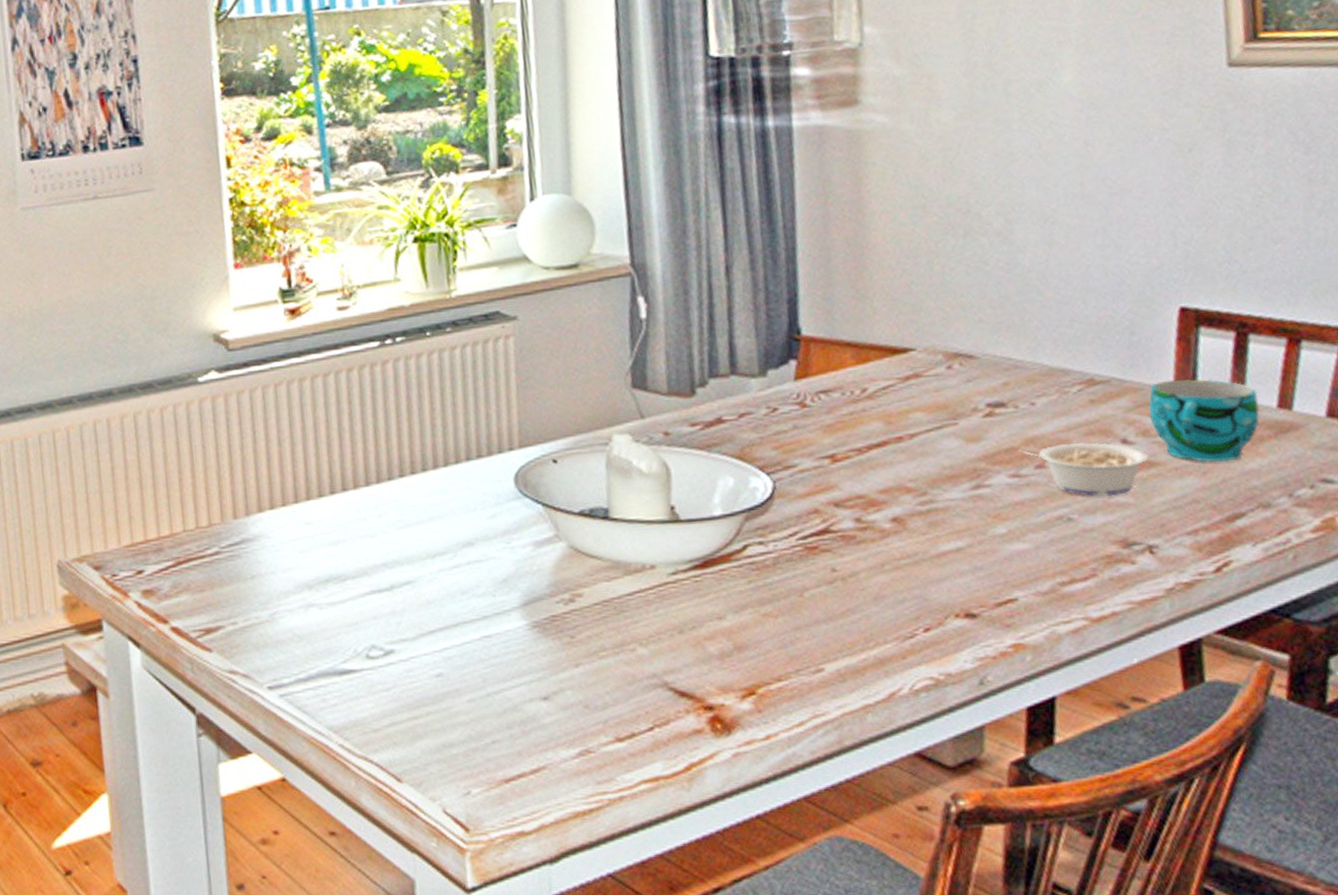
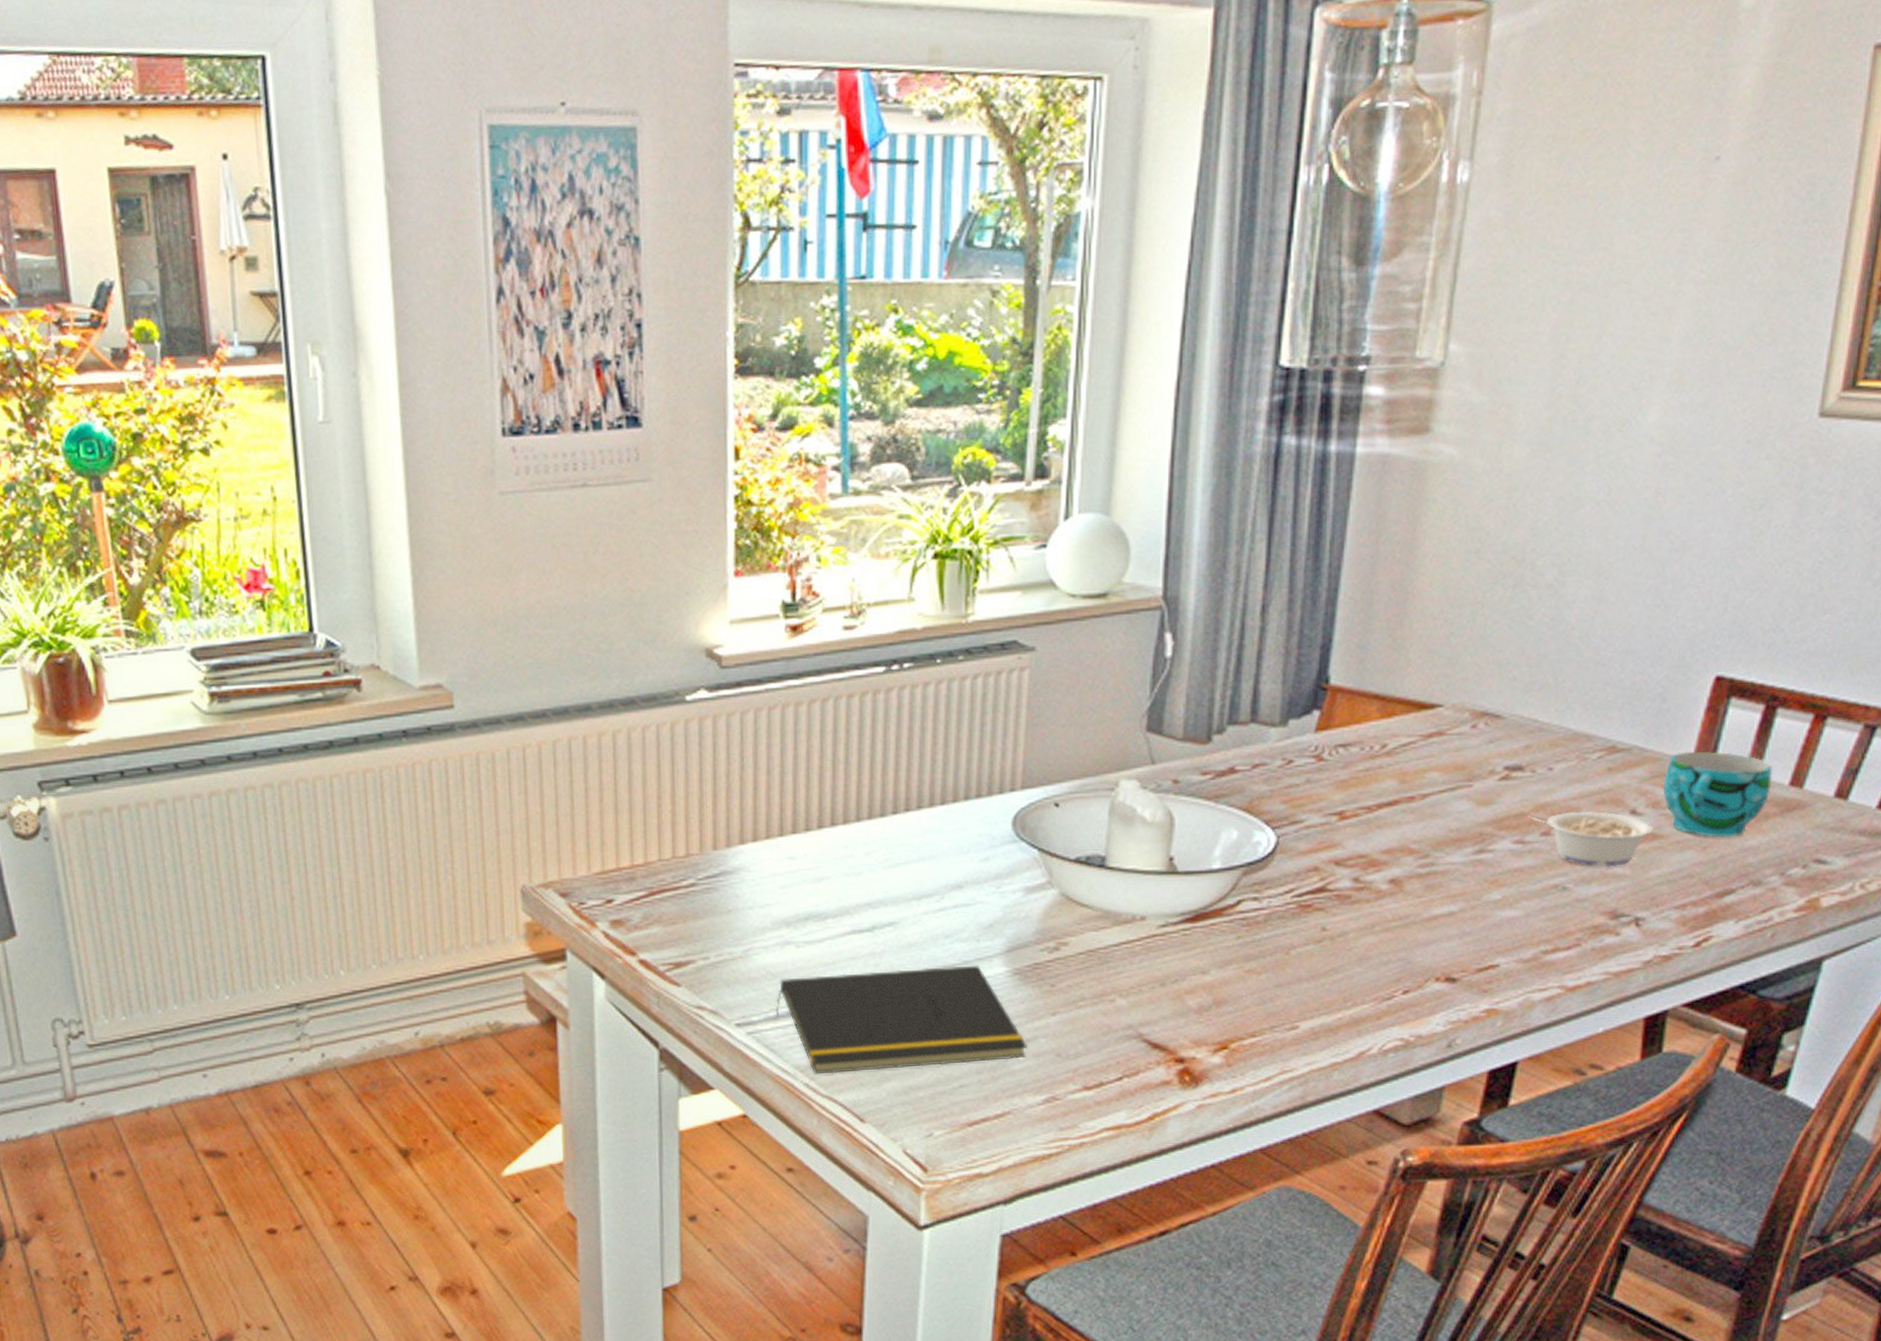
notepad: none [305,619,555,735] -> present [775,965,1027,1075]

